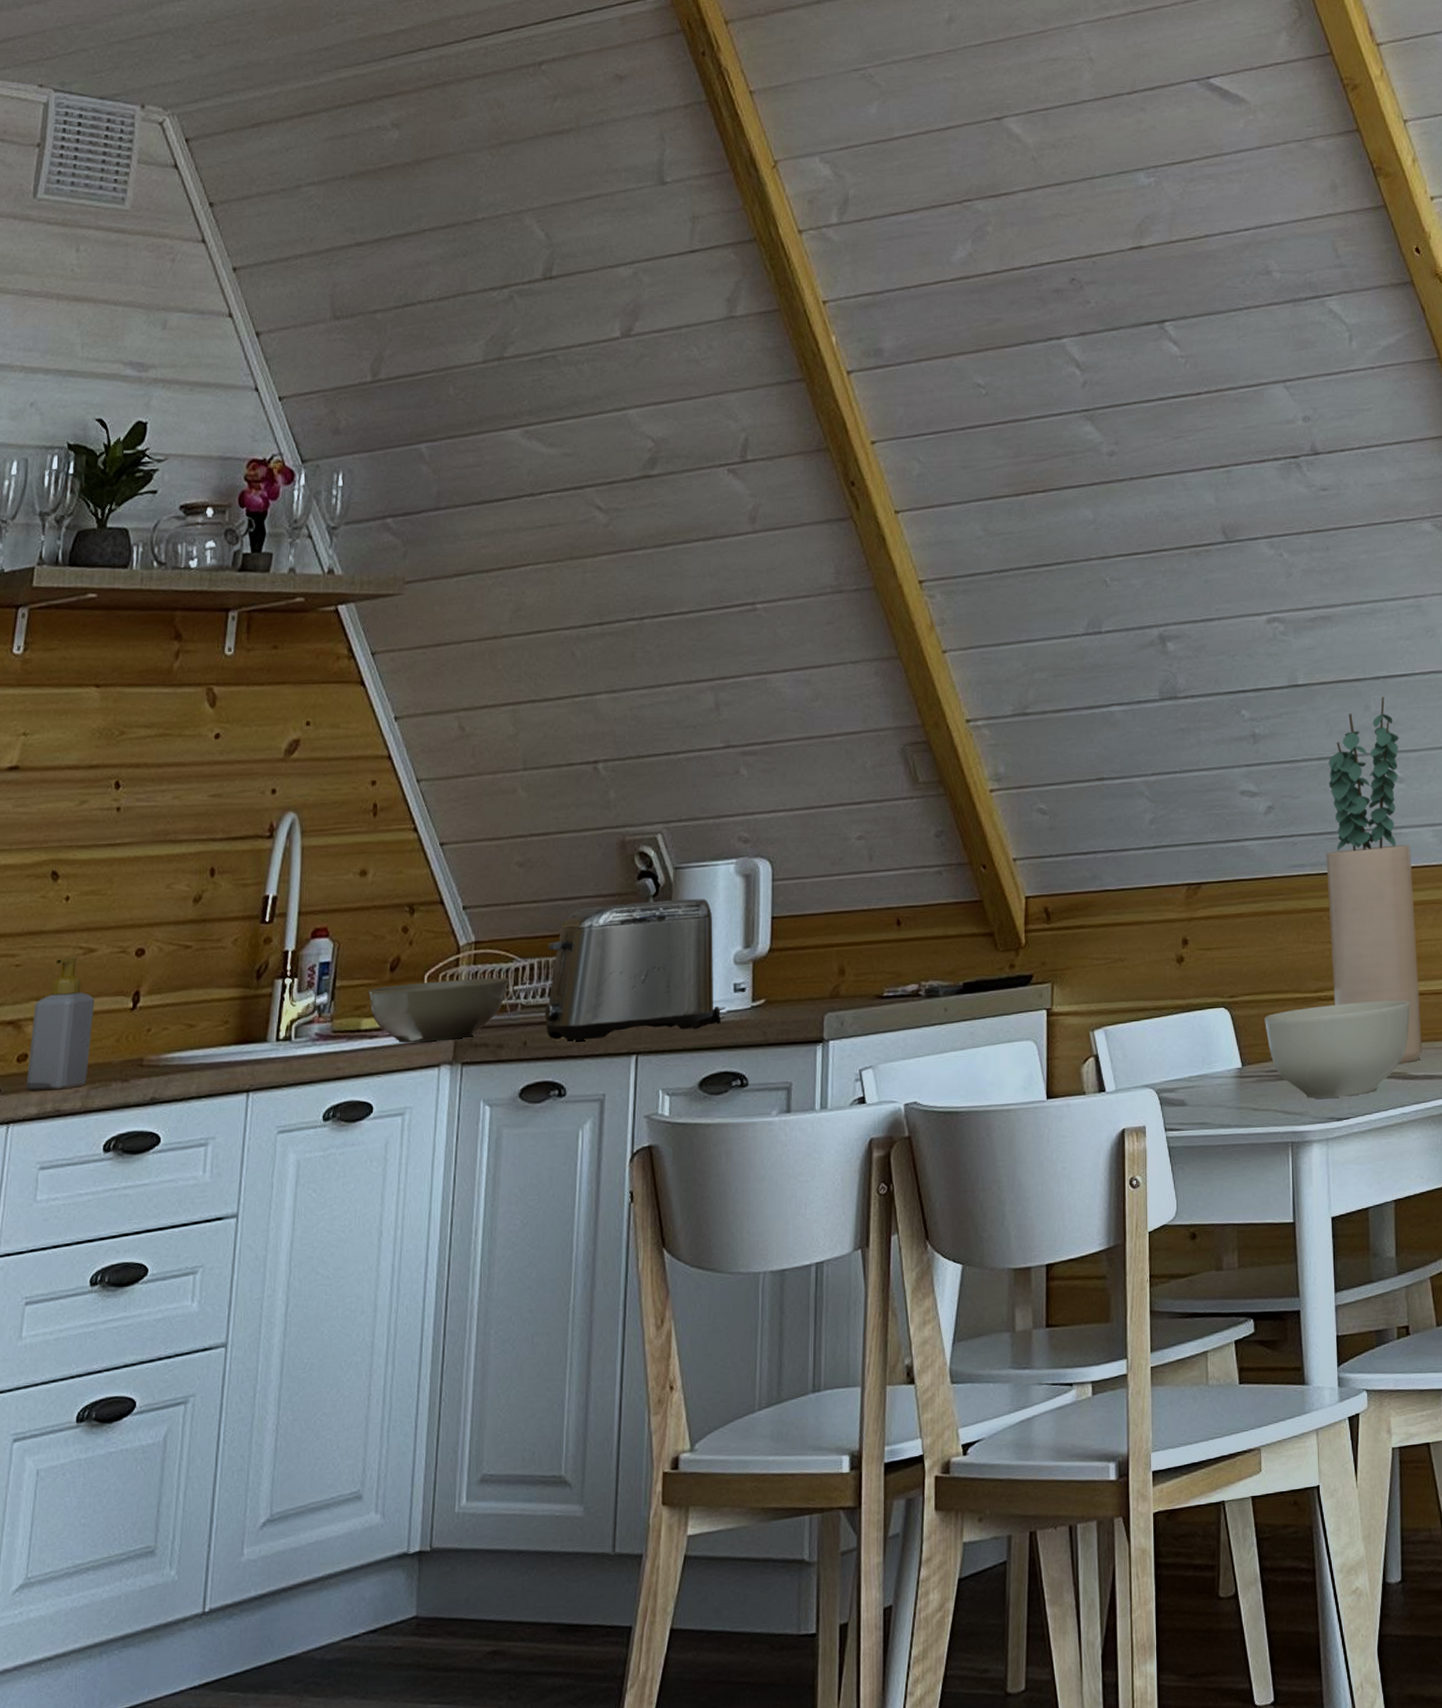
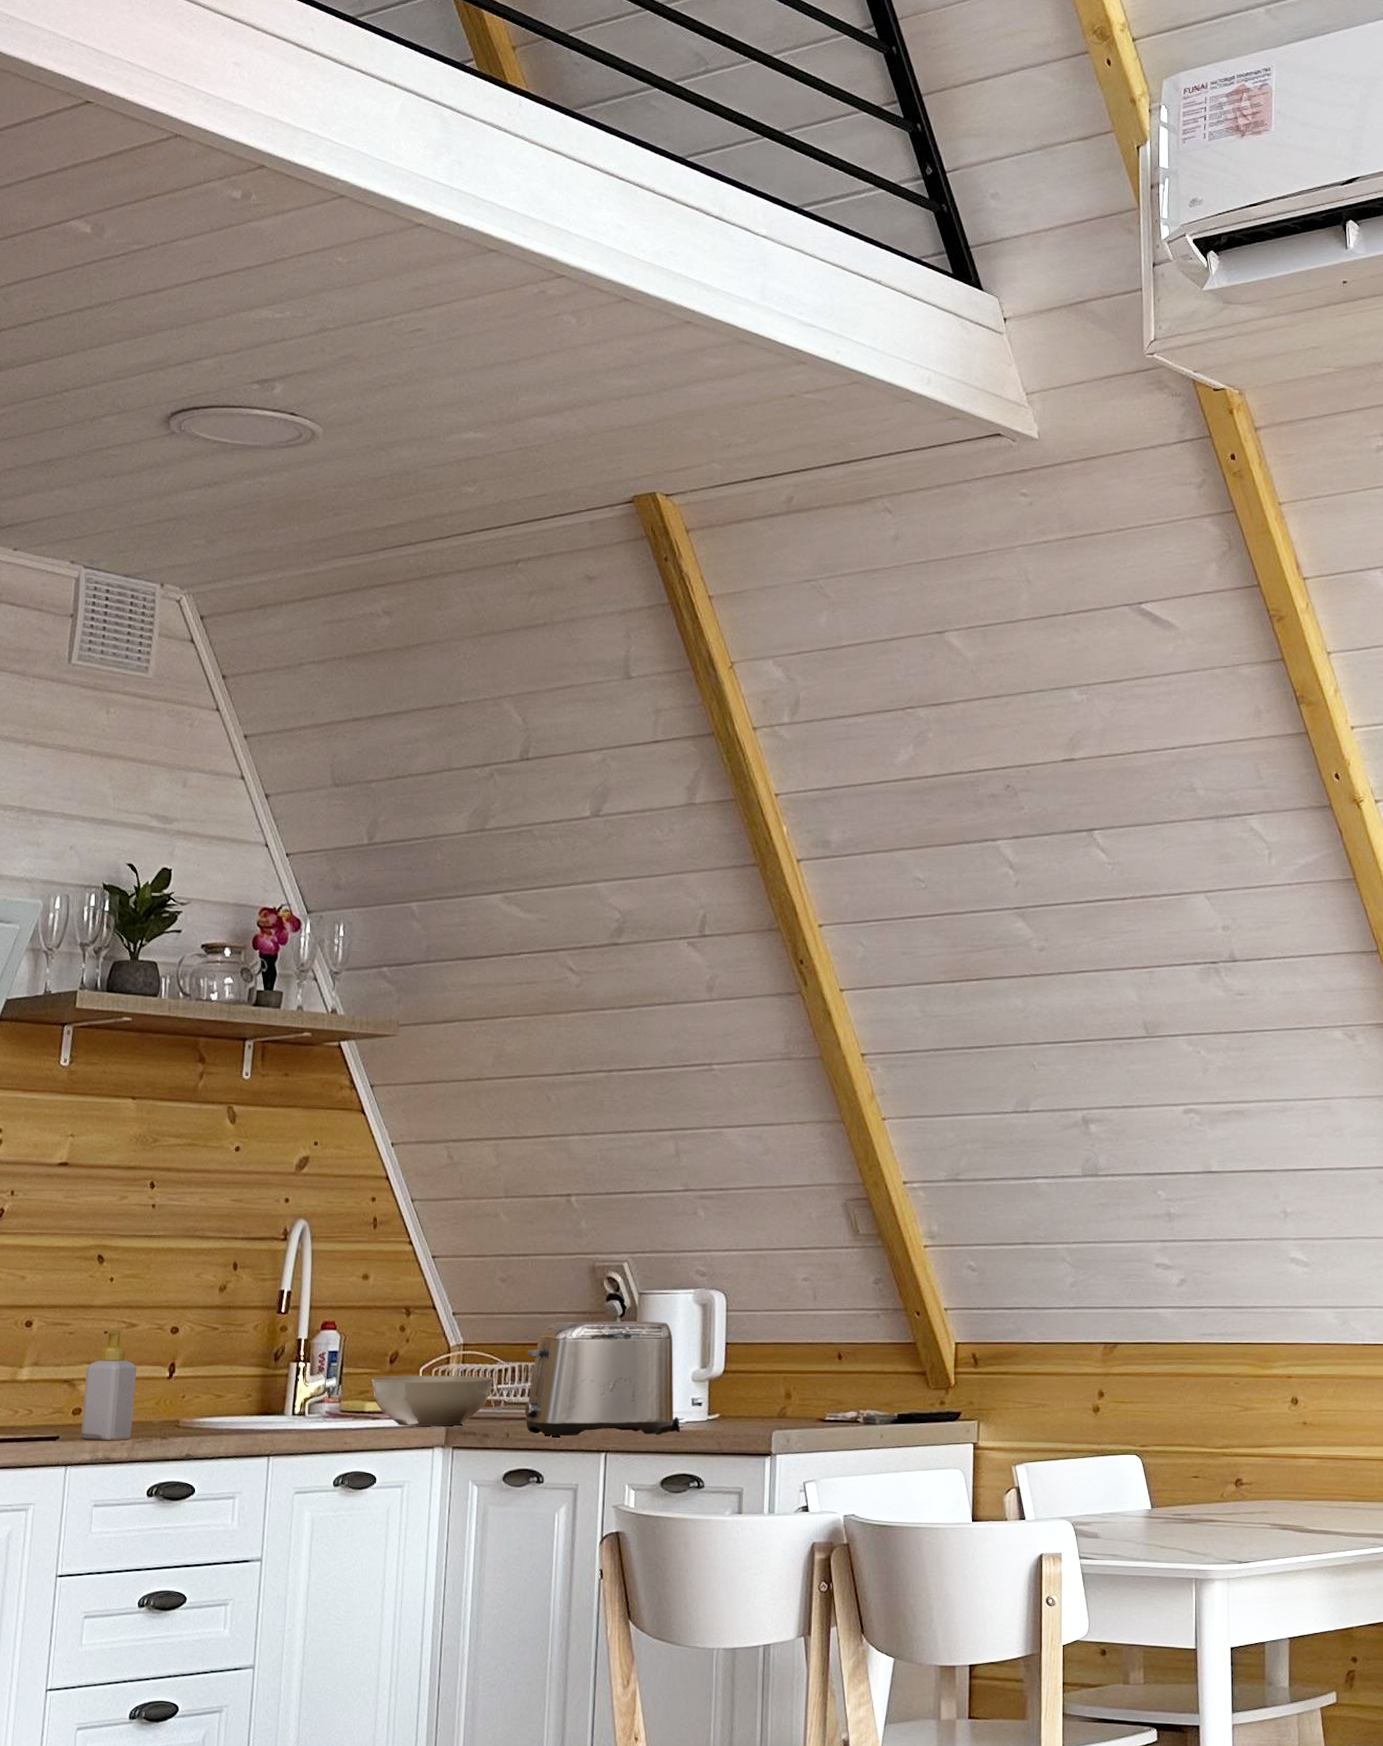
bowl: present [1264,1000,1411,1099] -> none [1173,1460,1309,1543]
vase: present [1326,696,1422,1064] -> none [1234,1188,1319,1518]

